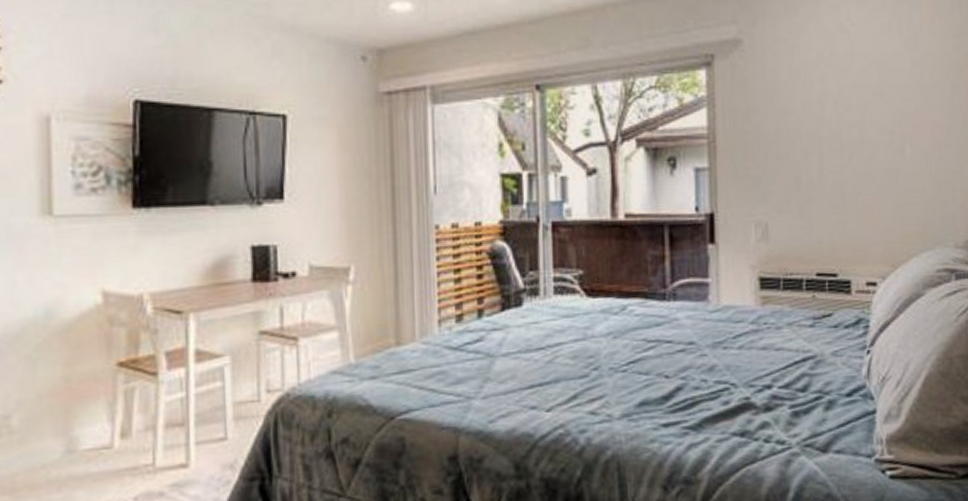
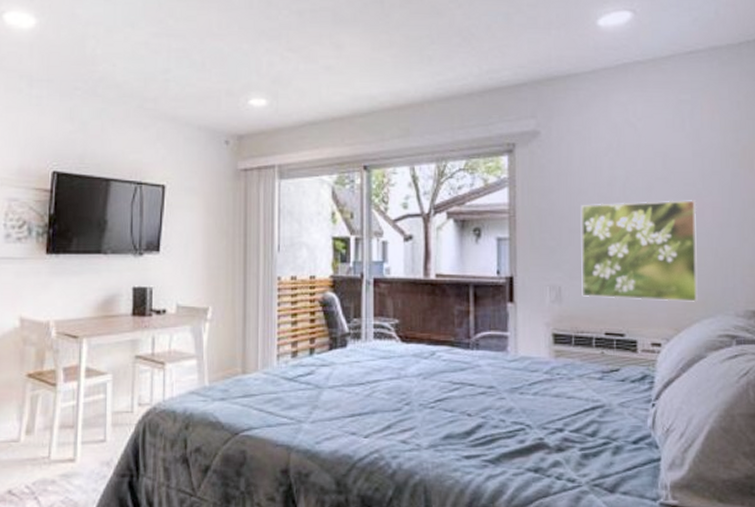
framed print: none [788,117,916,234] -> present [580,200,698,302]

